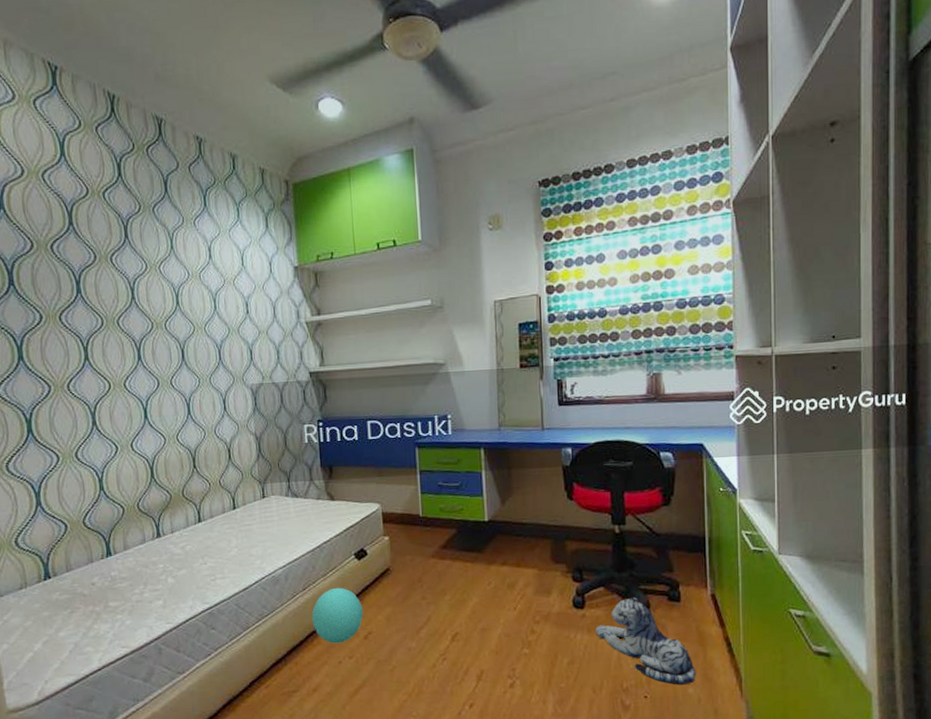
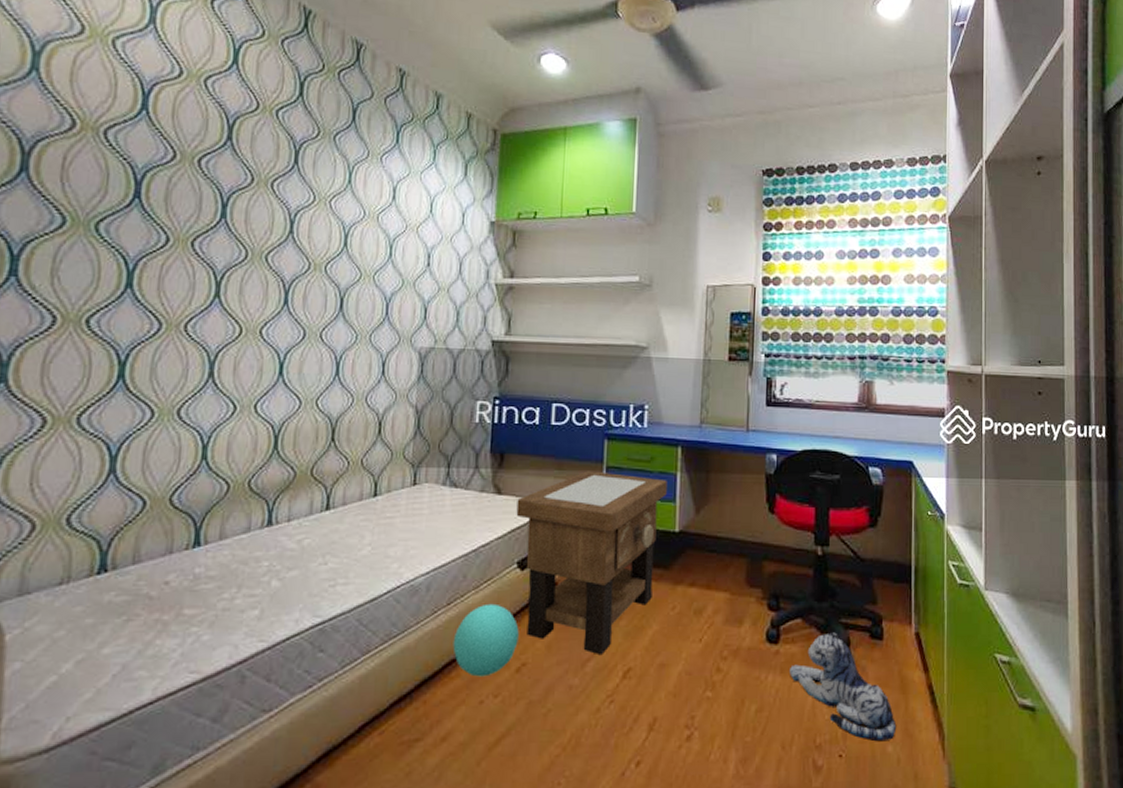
side table: none [348,475,475,623] -> present [516,471,667,654]

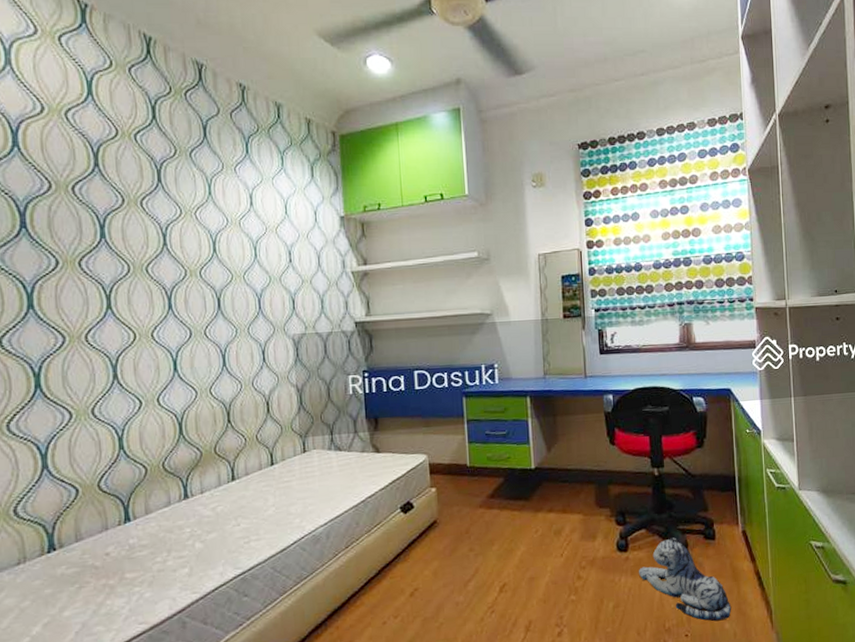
ball: present [452,603,519,677] -> none [354,543,409,603]
side table: present [516,471,667,654] -> none [394,424,521,575]

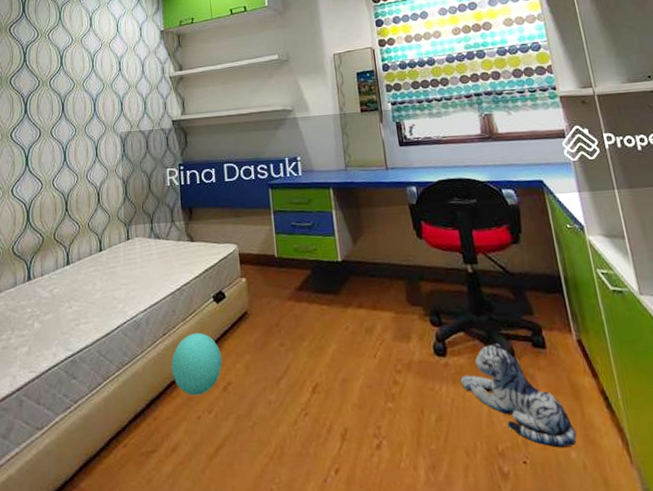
ball: none [354,543,409,603] -> present [171,332,222,396]

